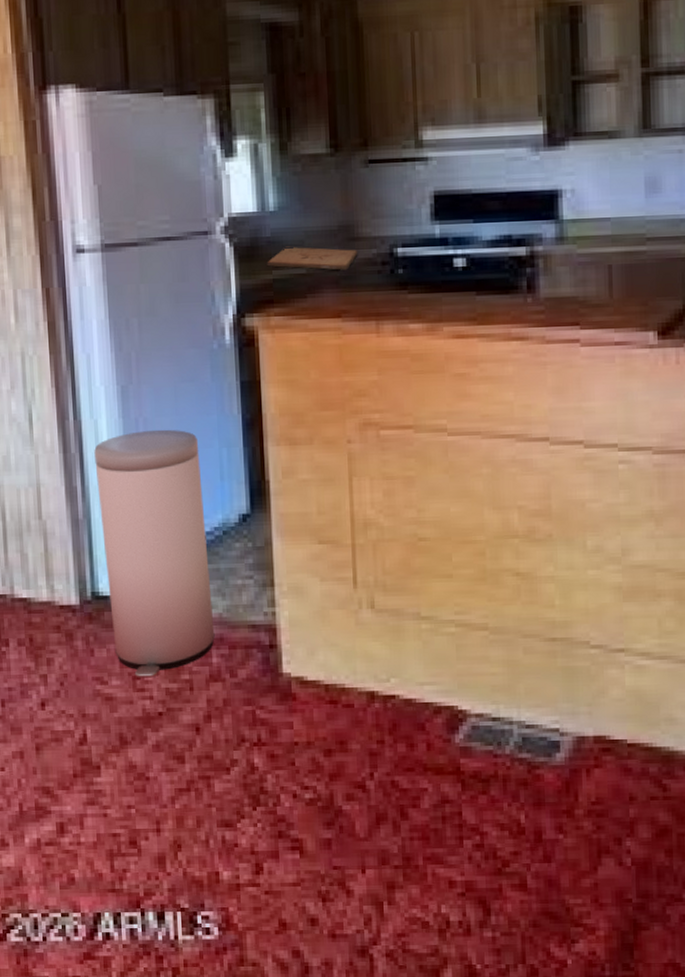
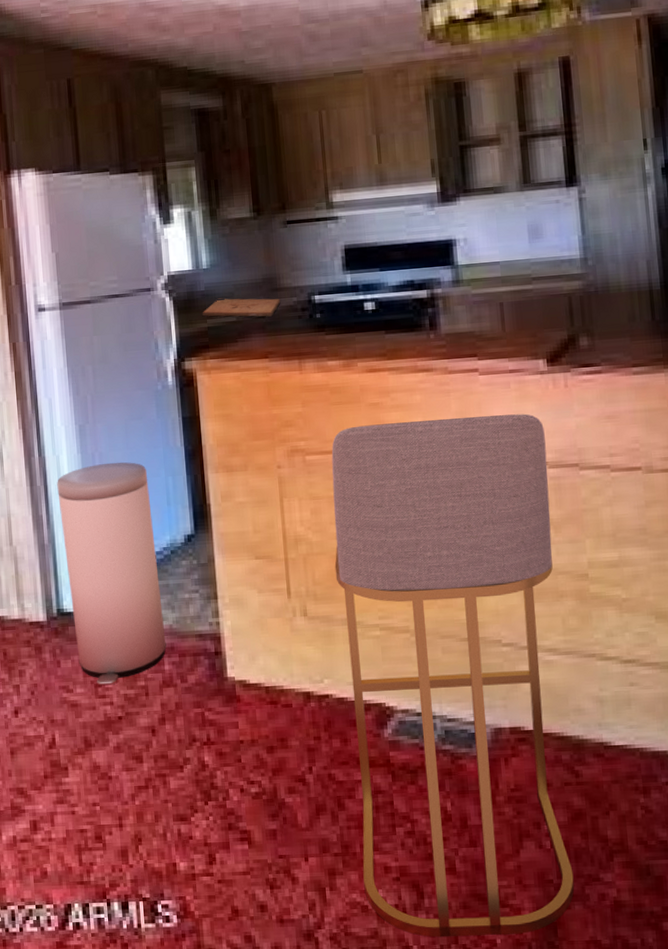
bar stool: none [407,392,655,957] -> present [331,414,574,938]

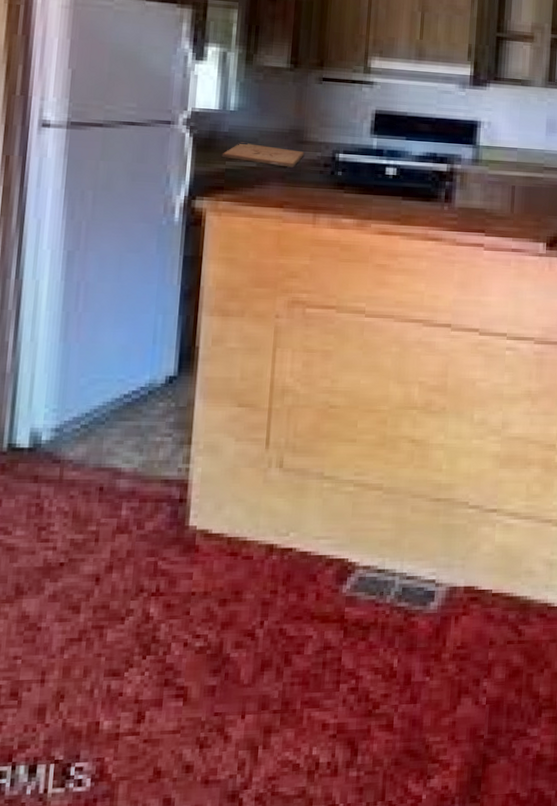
pedal bin: present [57,462,167,686] -> none [24,293,136,529]
bar stool: present [331,414,574,938] -> none [298,284,536,795]

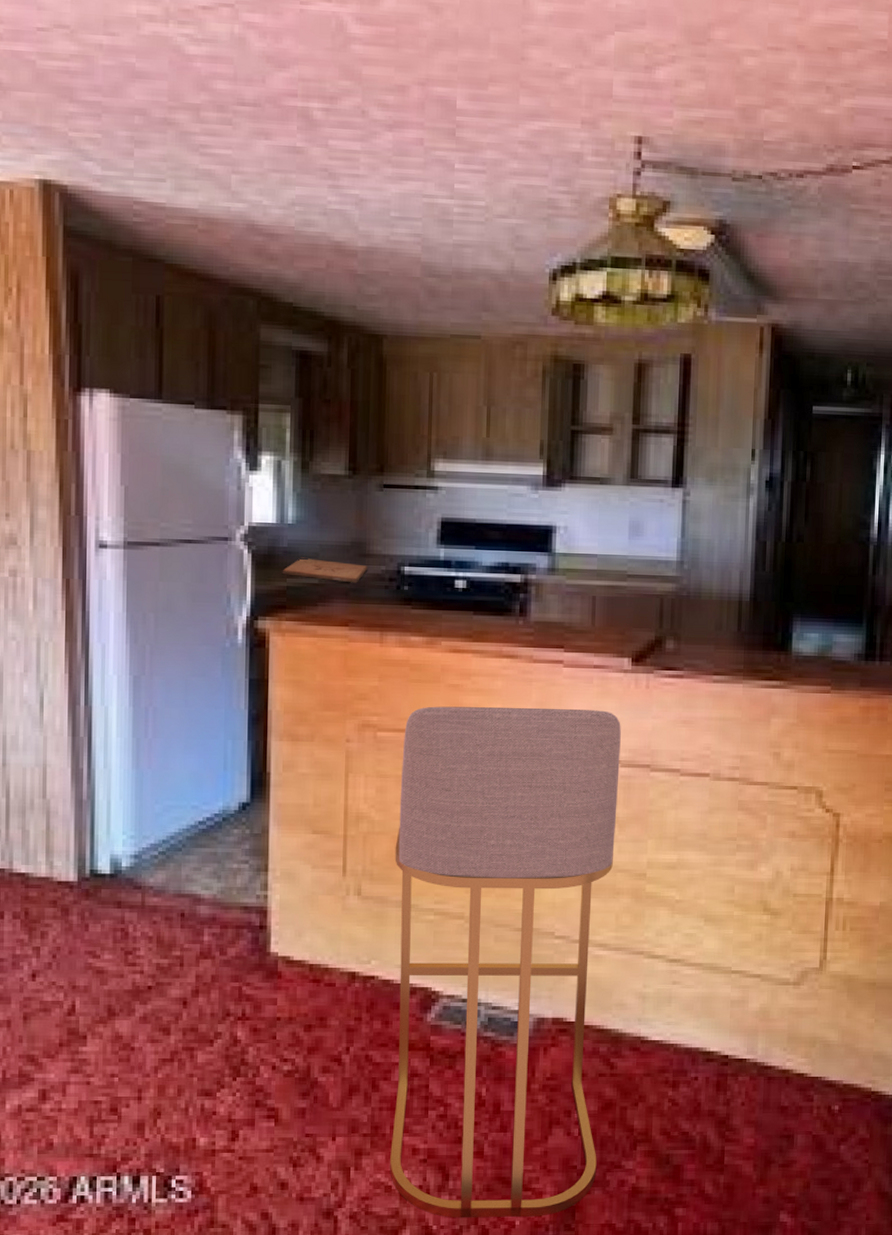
bar stool: none [298,284,536,795] -> present [390,706,621,1218]

